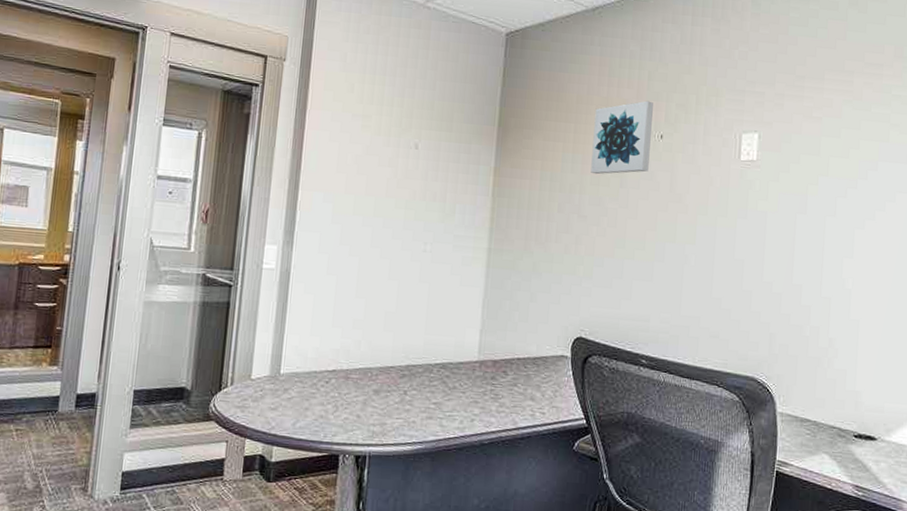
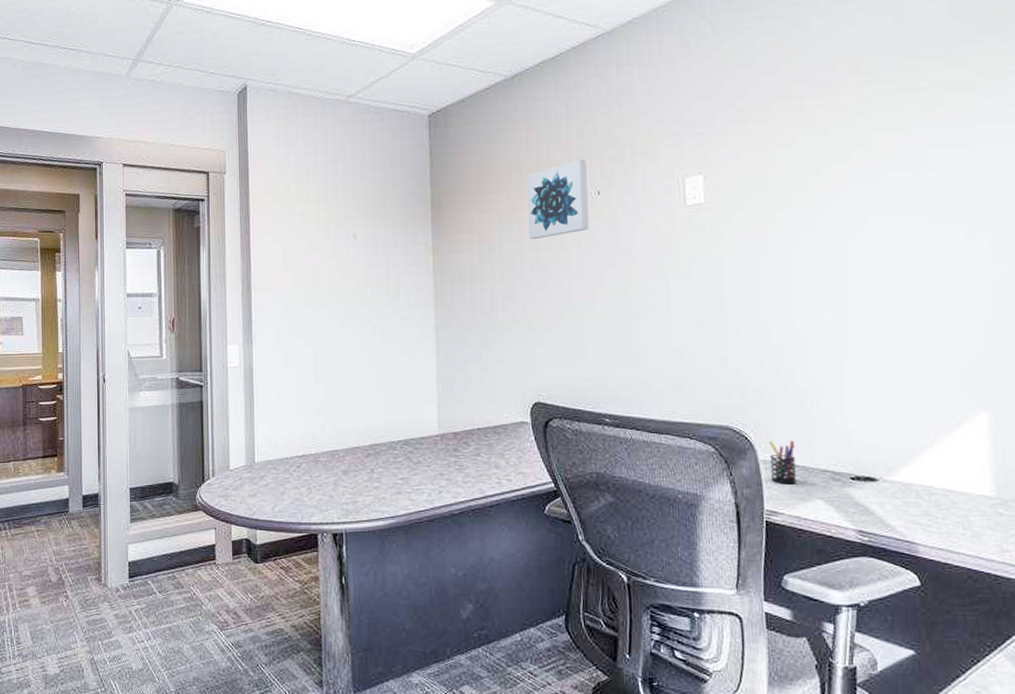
pen holder: none [785,394,810,438] -> present [768,440,796,484]

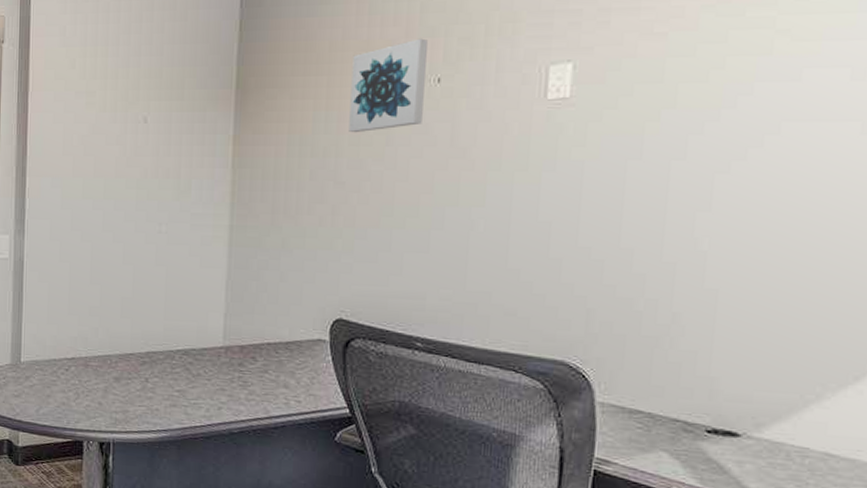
pen holder: present [768,440,796,484] -> none [606,381,643,433]

